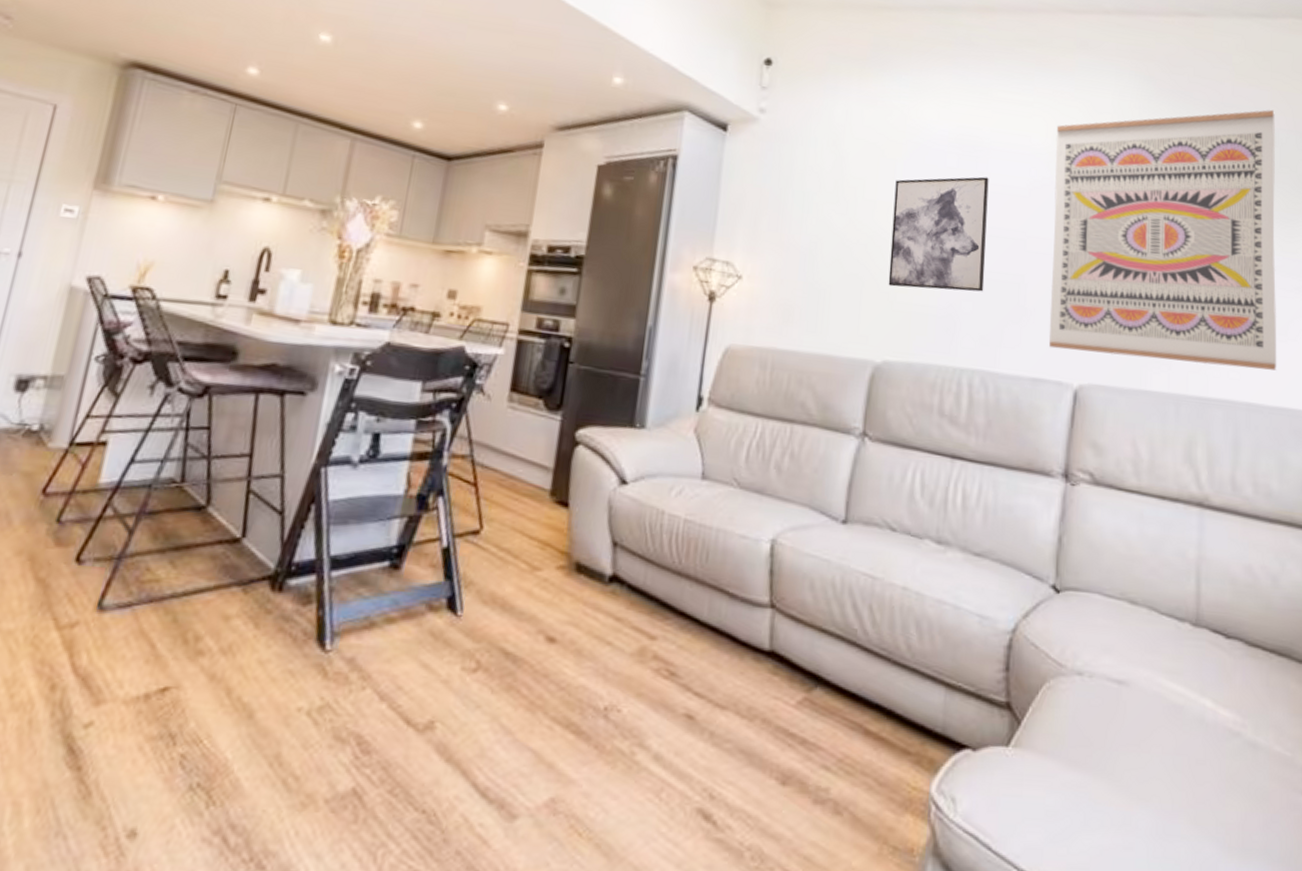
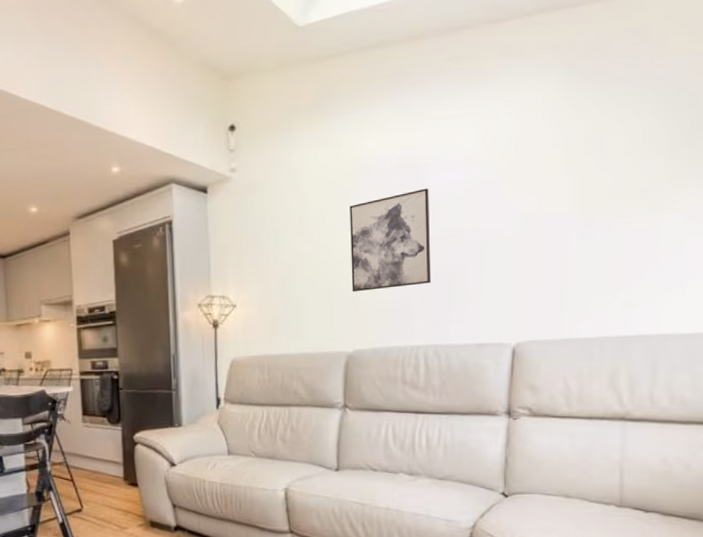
wall art: present [1048,109,1277,370] -> none [486,73,693,318]

